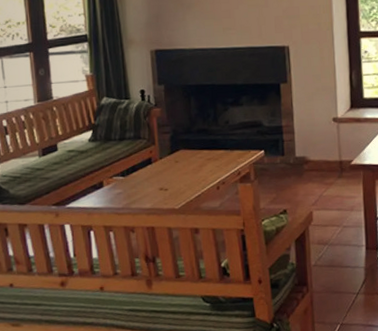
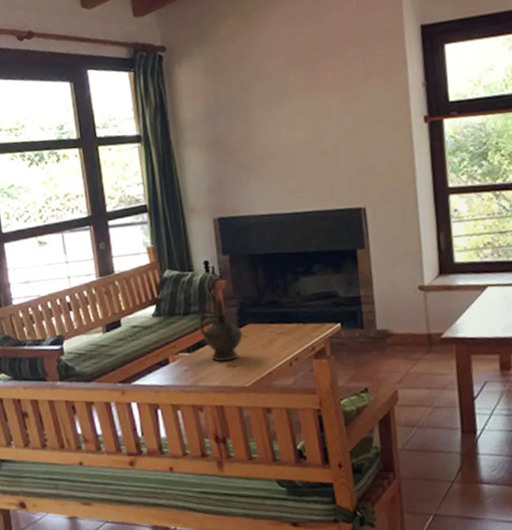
ceremonial vessel: none [133,125,175,185] -> present [198,298,244,362]

